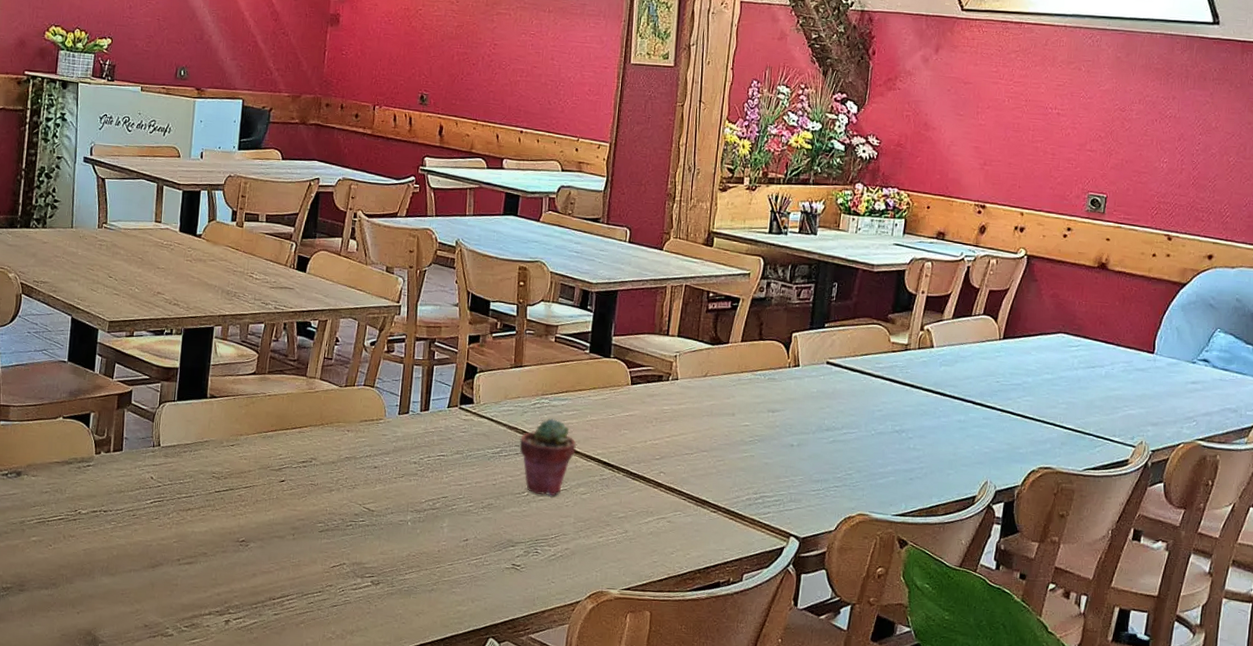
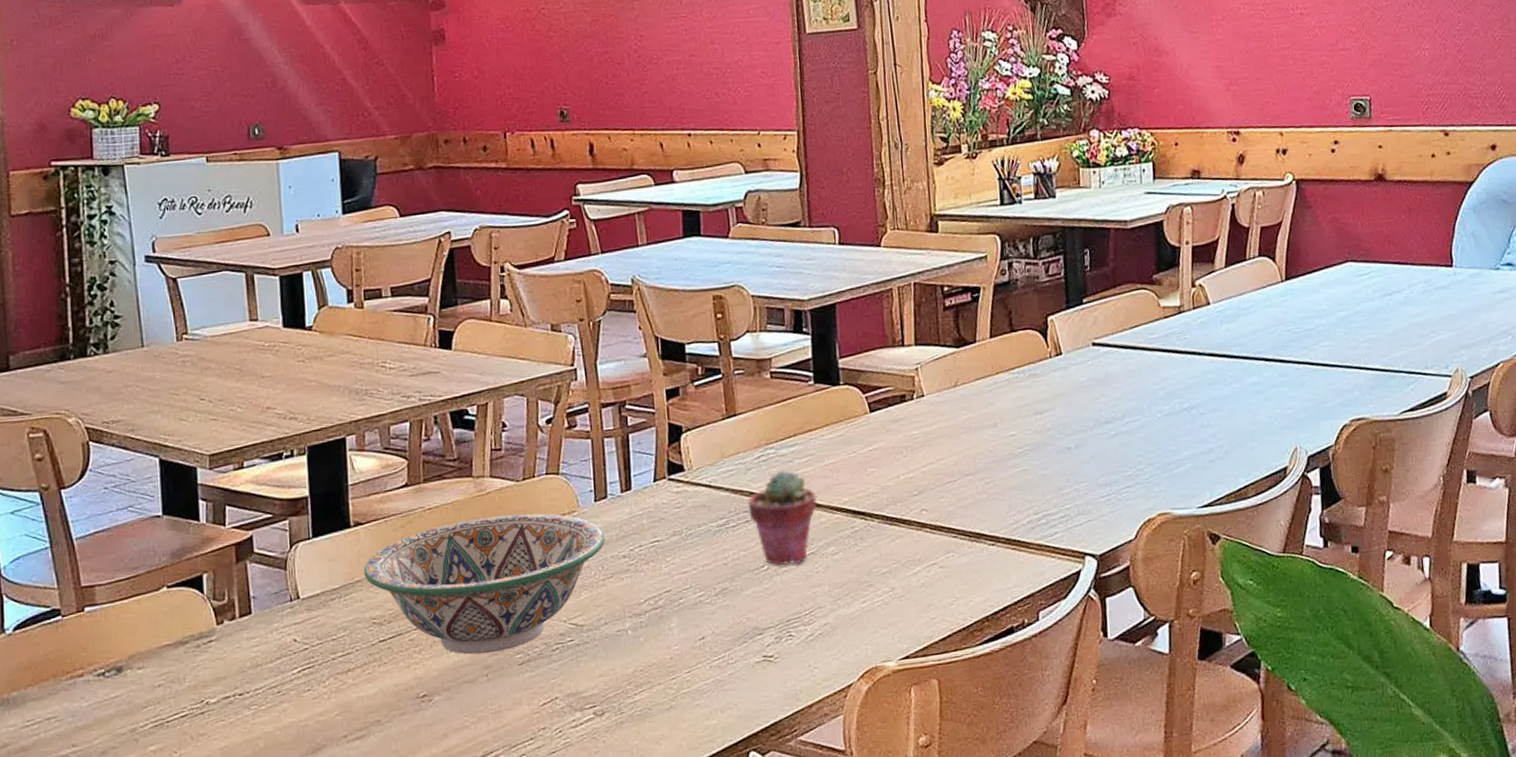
decorative bowl: none [211,410,402,519] -> present [363,513,605,655]

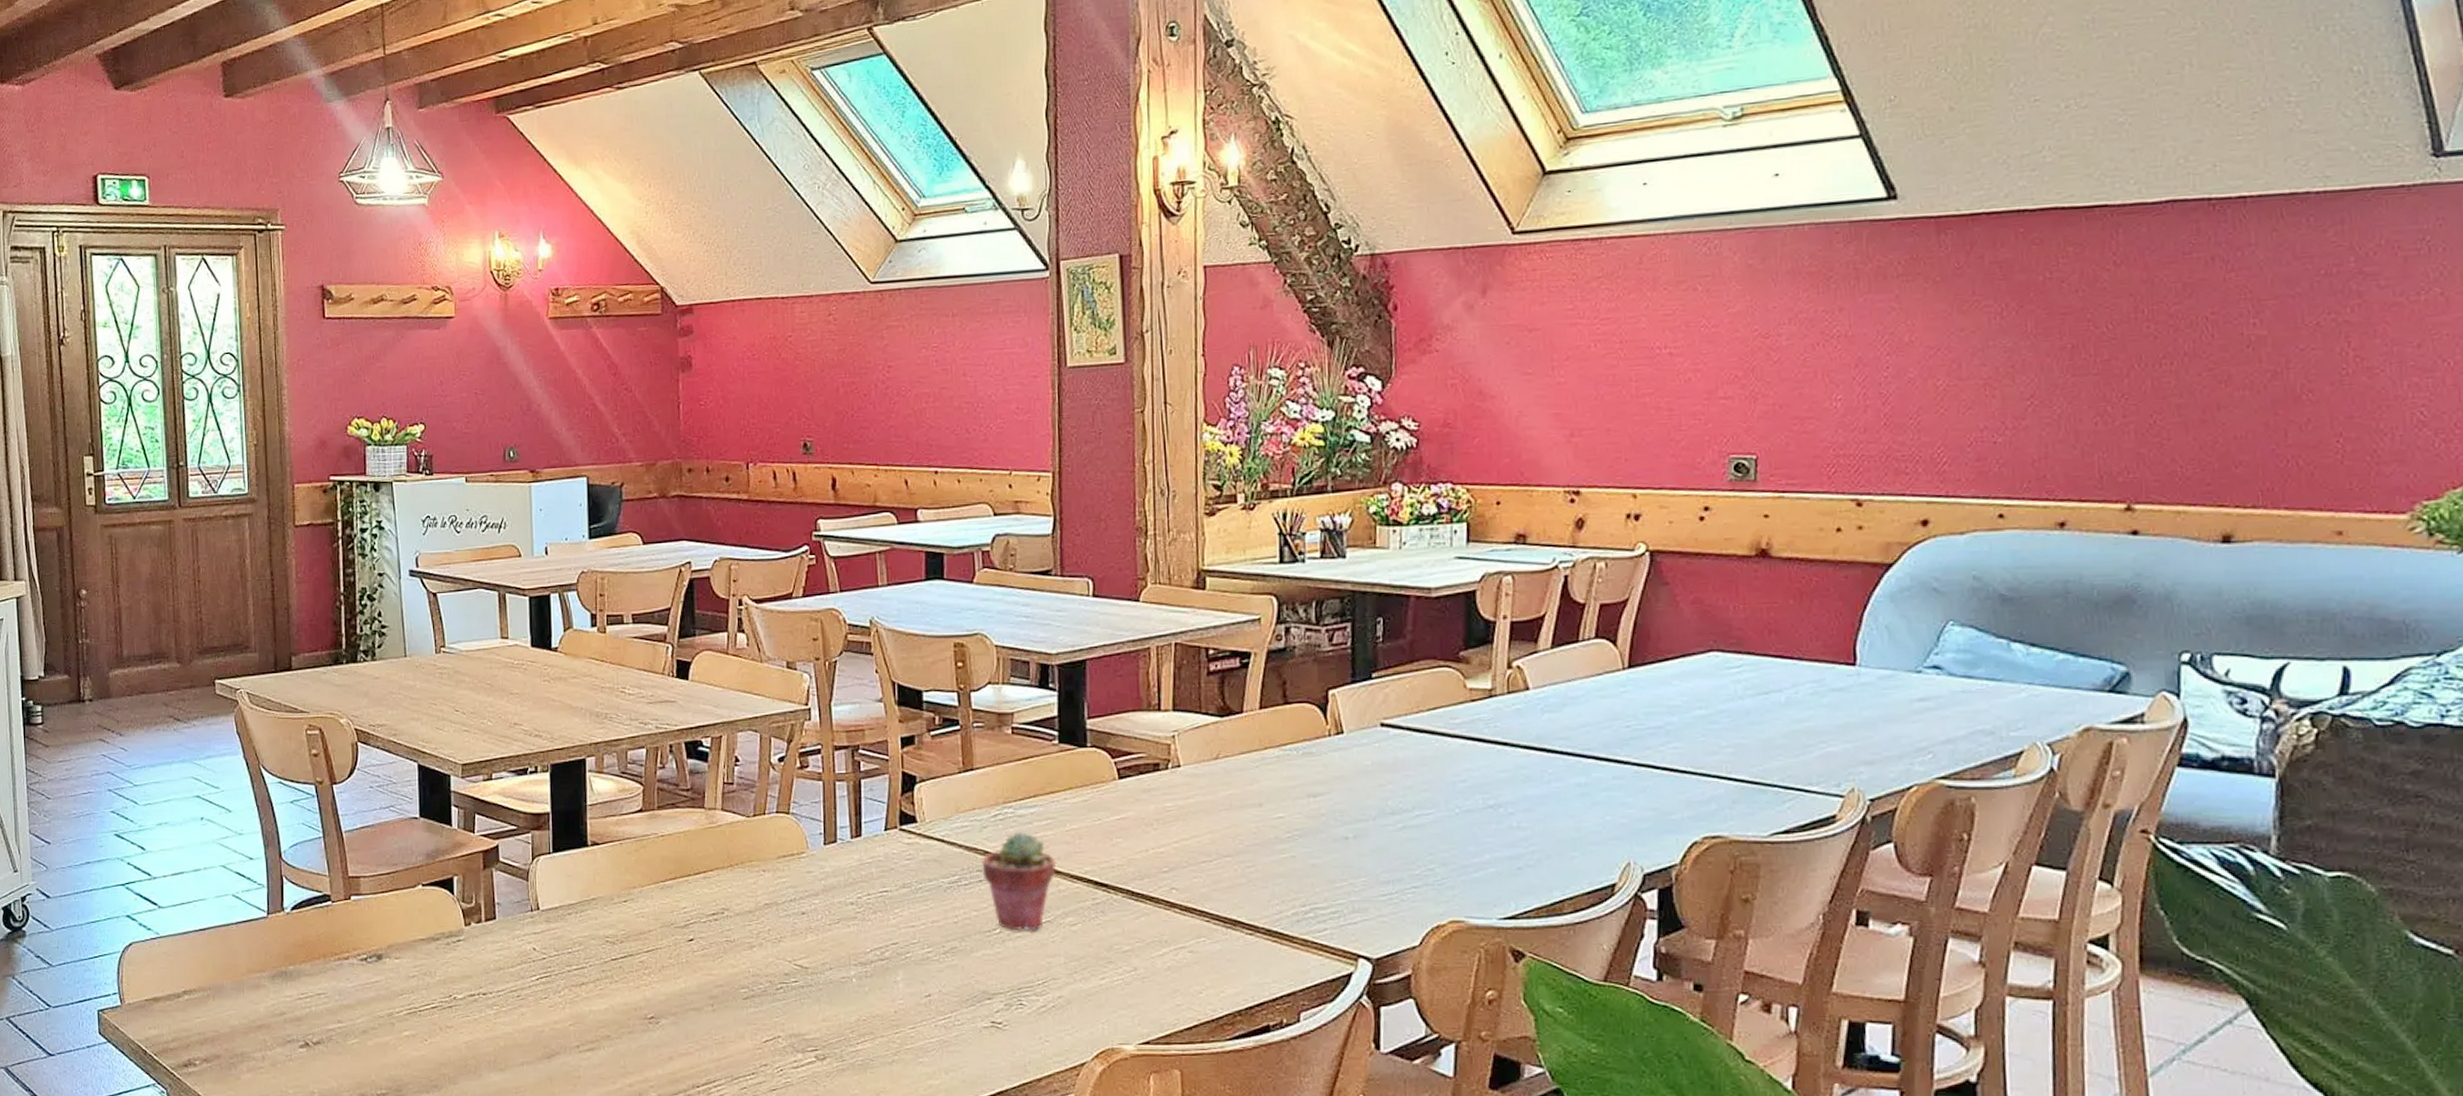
decorative bowl: present [363,513,605,655] -> none [599,850,833,984]

